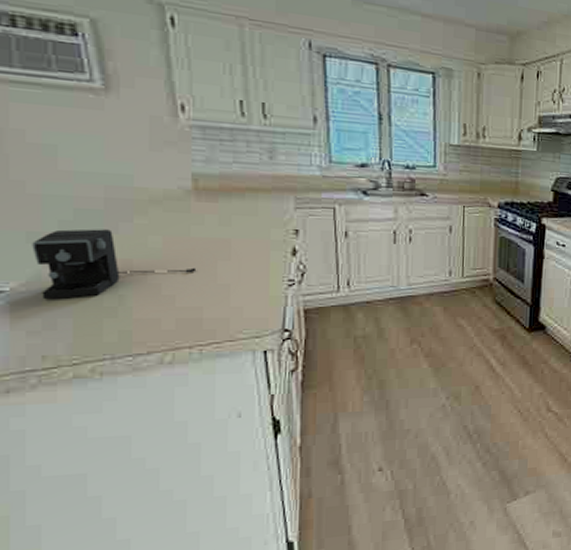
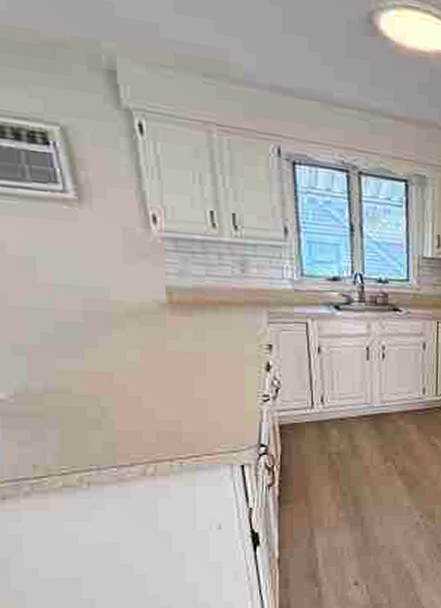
coffee maker: present [32,229,197,300] -> none [17,342,174,411]

